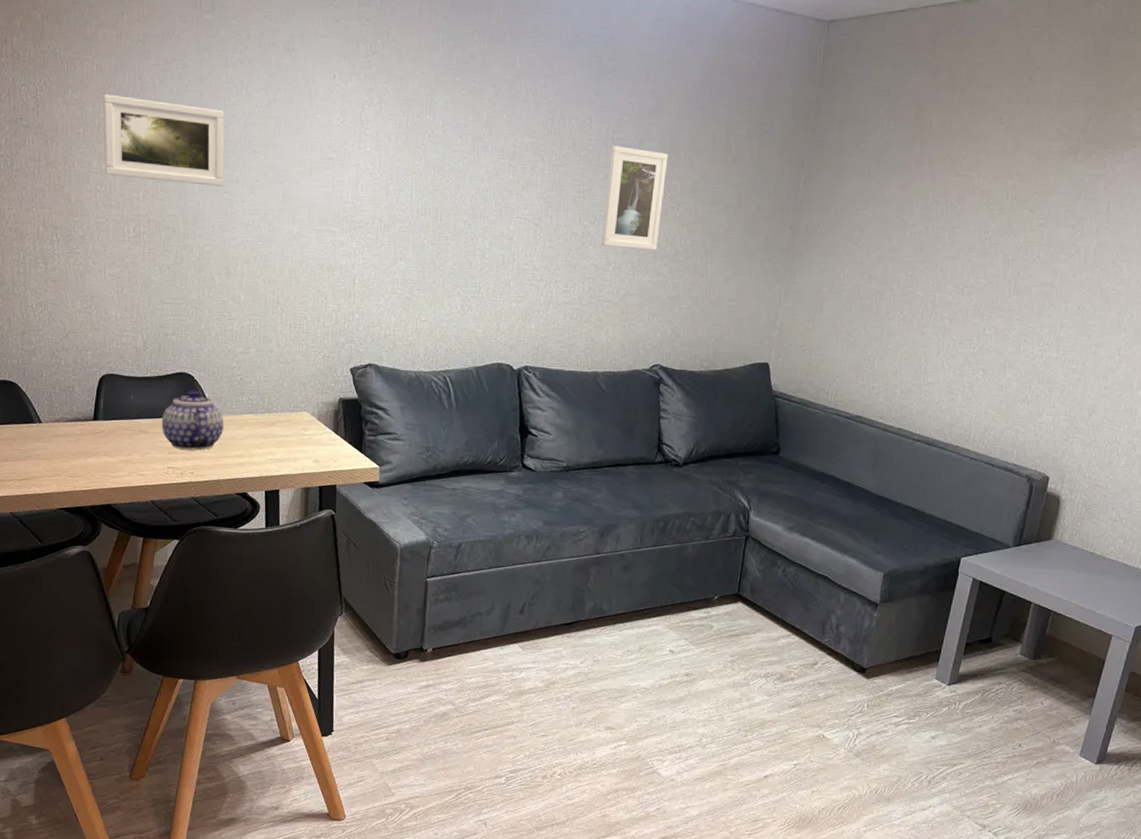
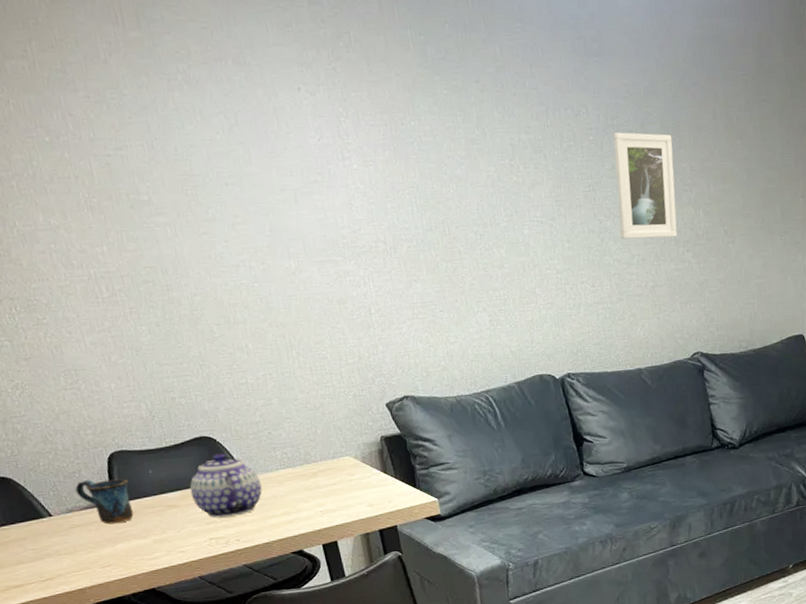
mug: none [66,396,111,439] -> present [75,478,133,525]
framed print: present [103,94,225,186] -> none [31,137,200,232]

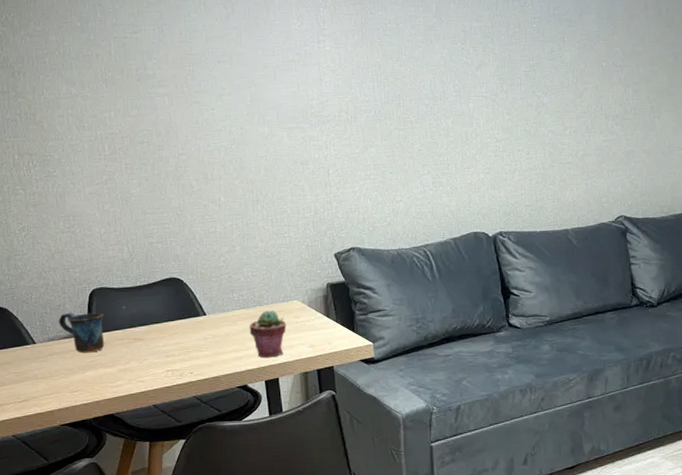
teapot: present [189,453,262,518] -> none [155,293,218,352]
potted succulent: none [297,468,341,521] -> present [249,310,287,358]
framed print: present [613,132,678,240] -> none [554,21,608,113]

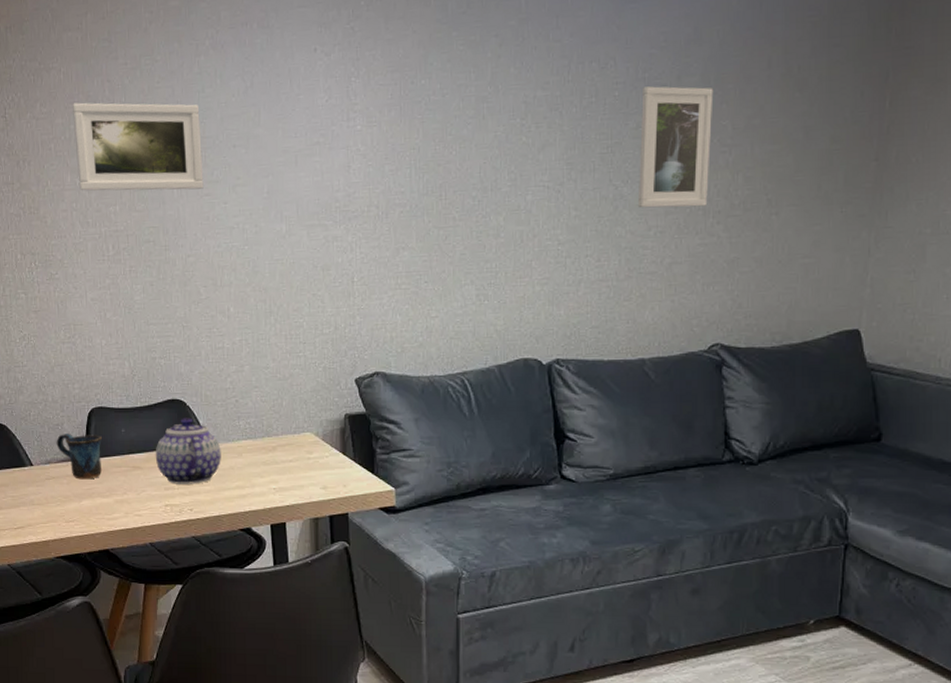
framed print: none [66,23,193,99] -> present [73,102,204,191]
teapot: none [155,293,218,352] -> present [155,417,221,484]
potted succulent: present [249,310,287,358] -> none [255,442,297,499]
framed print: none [554,21,608,113] -> present [637,86,714,208]

